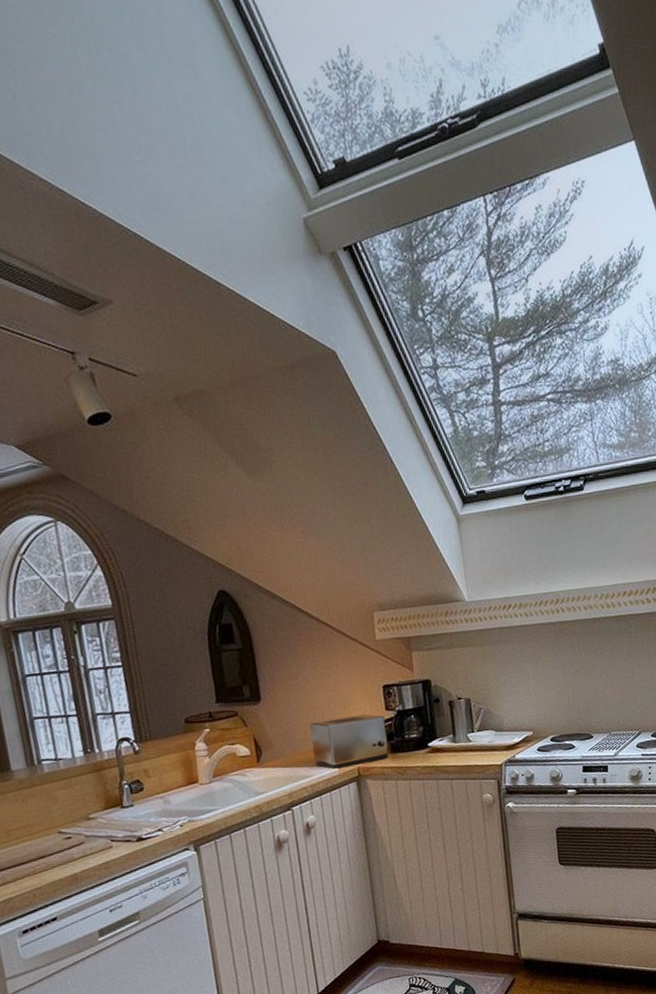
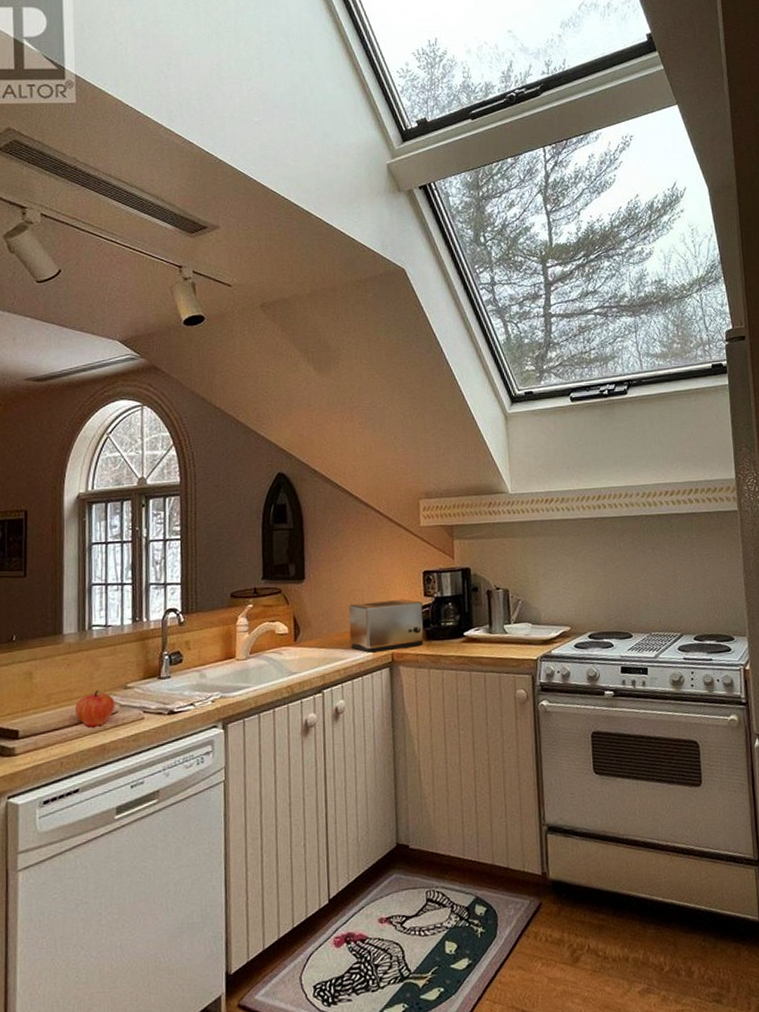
fruit: none [37,822,81,861] -> present [74,689,115,729]

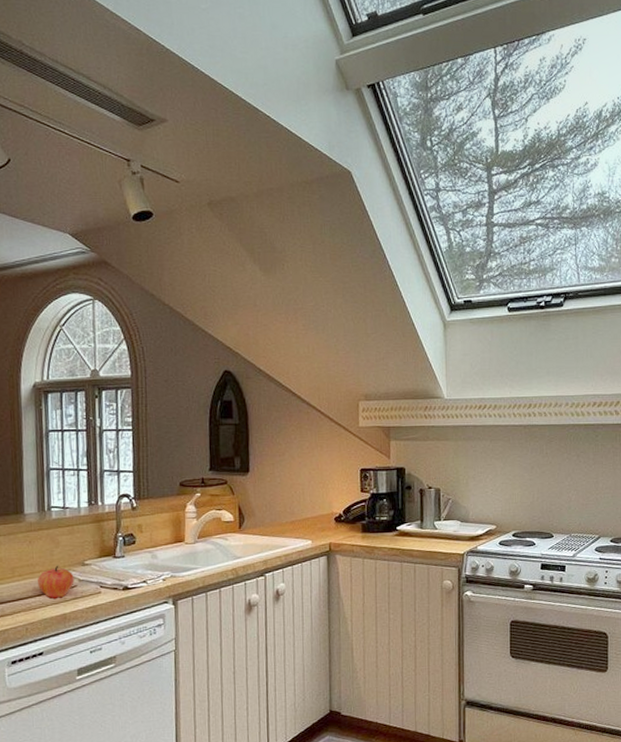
toaster: present [348,599,425,653] -> none [290,493,360,542]

